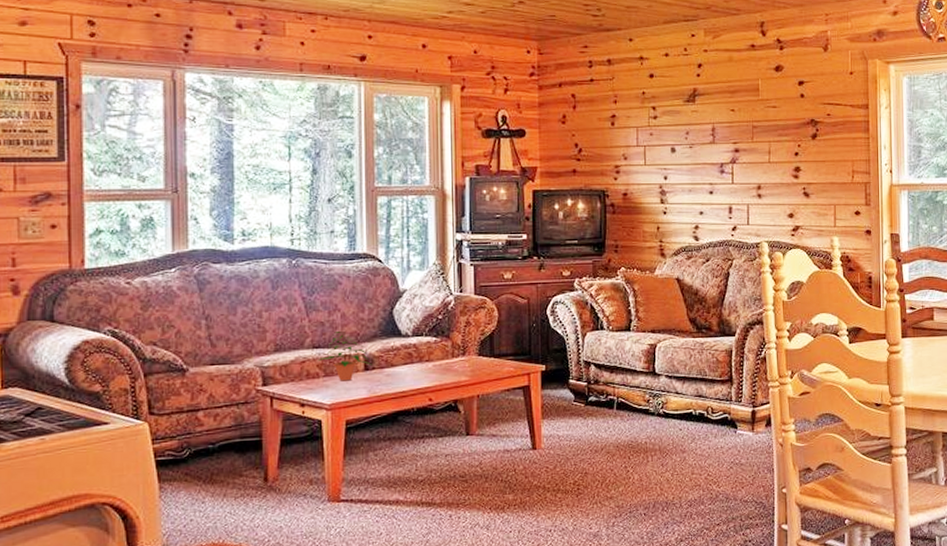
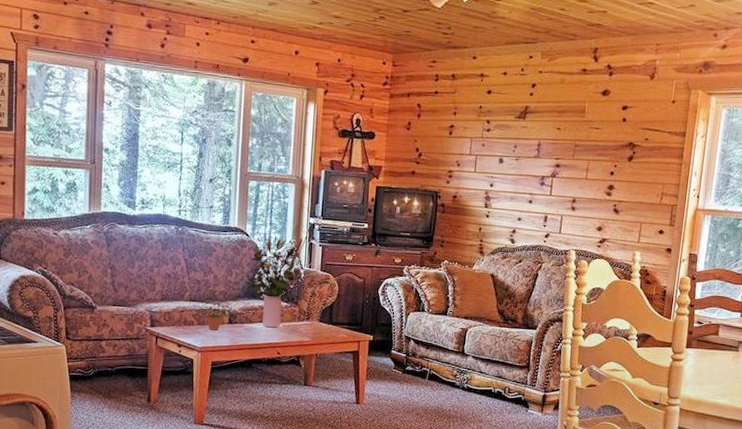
bouquet: none [383,258,453,370] -> present [246,234,303,328]

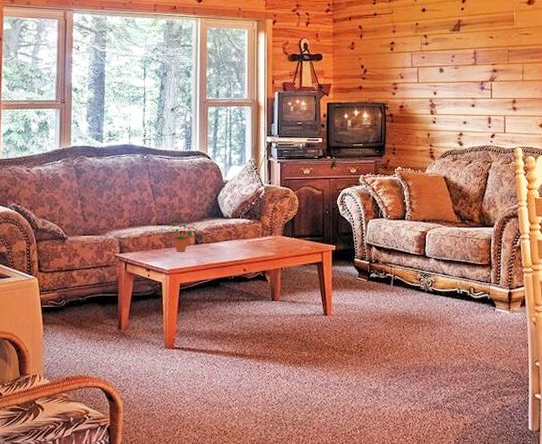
bouquet: present [246,234,303,328] -> none [210,155,263,245]

